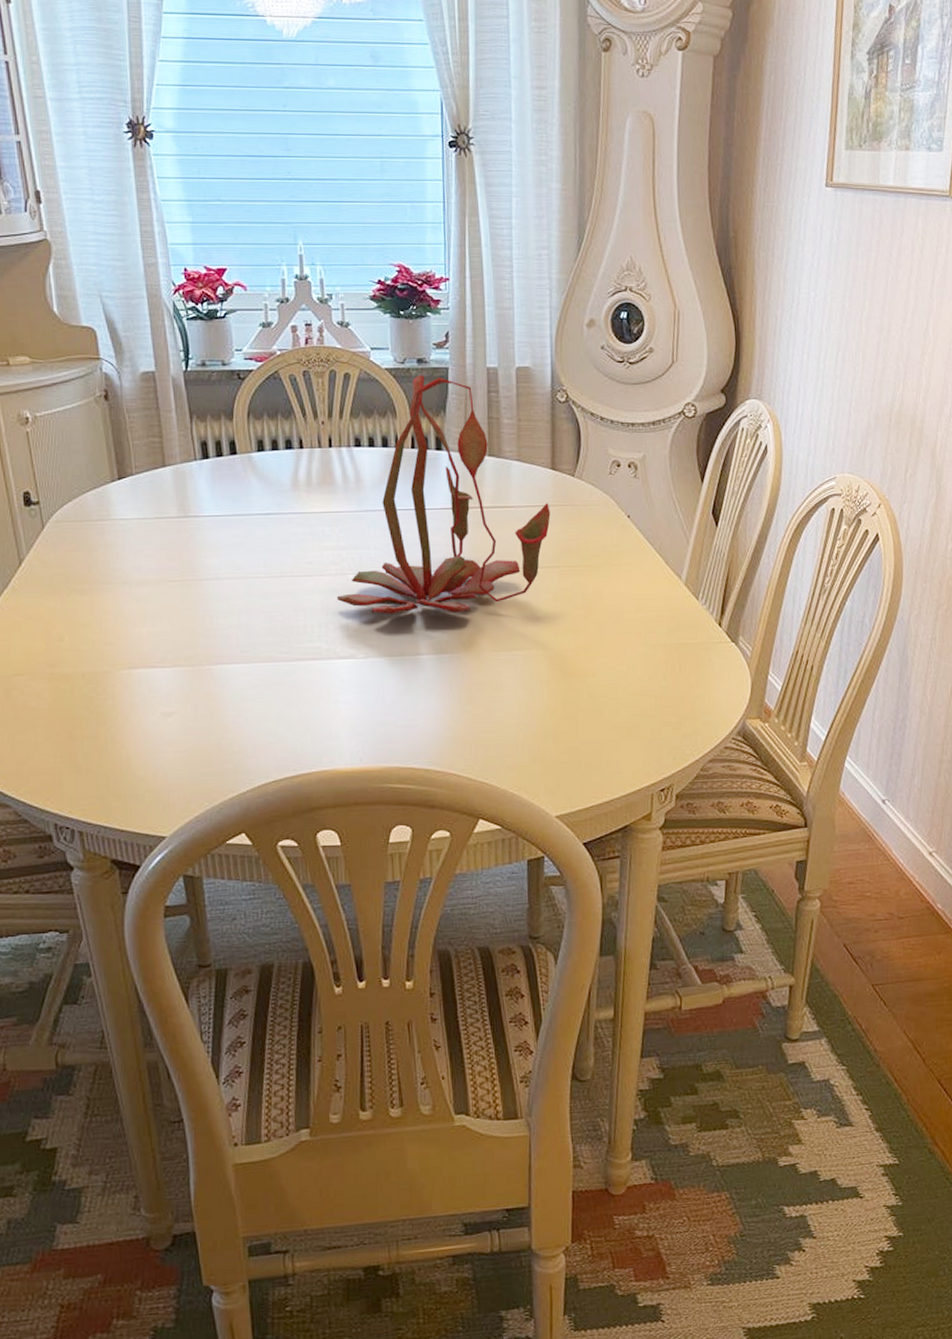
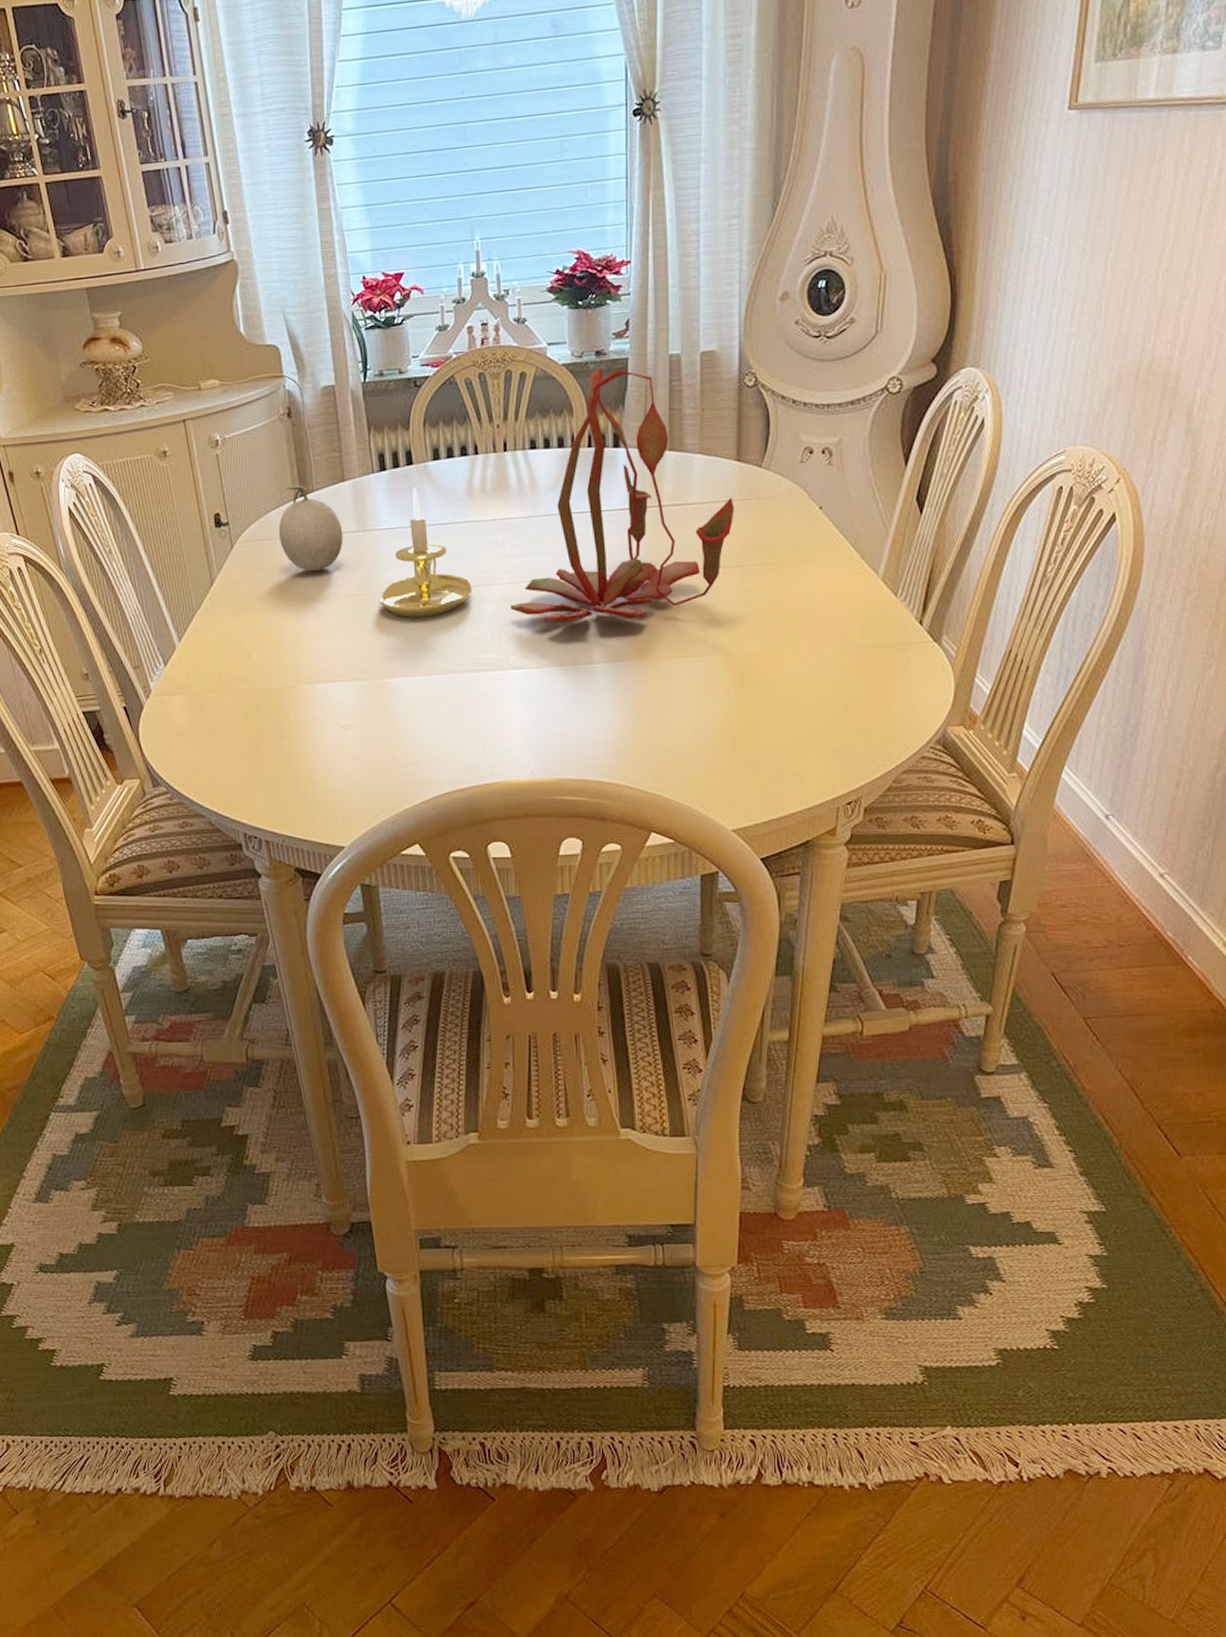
fruit: none [94,467,164,555] -> present [278,485,344,572]
candle holder: none [201,477,299,605] -> present [378,487,473,618]

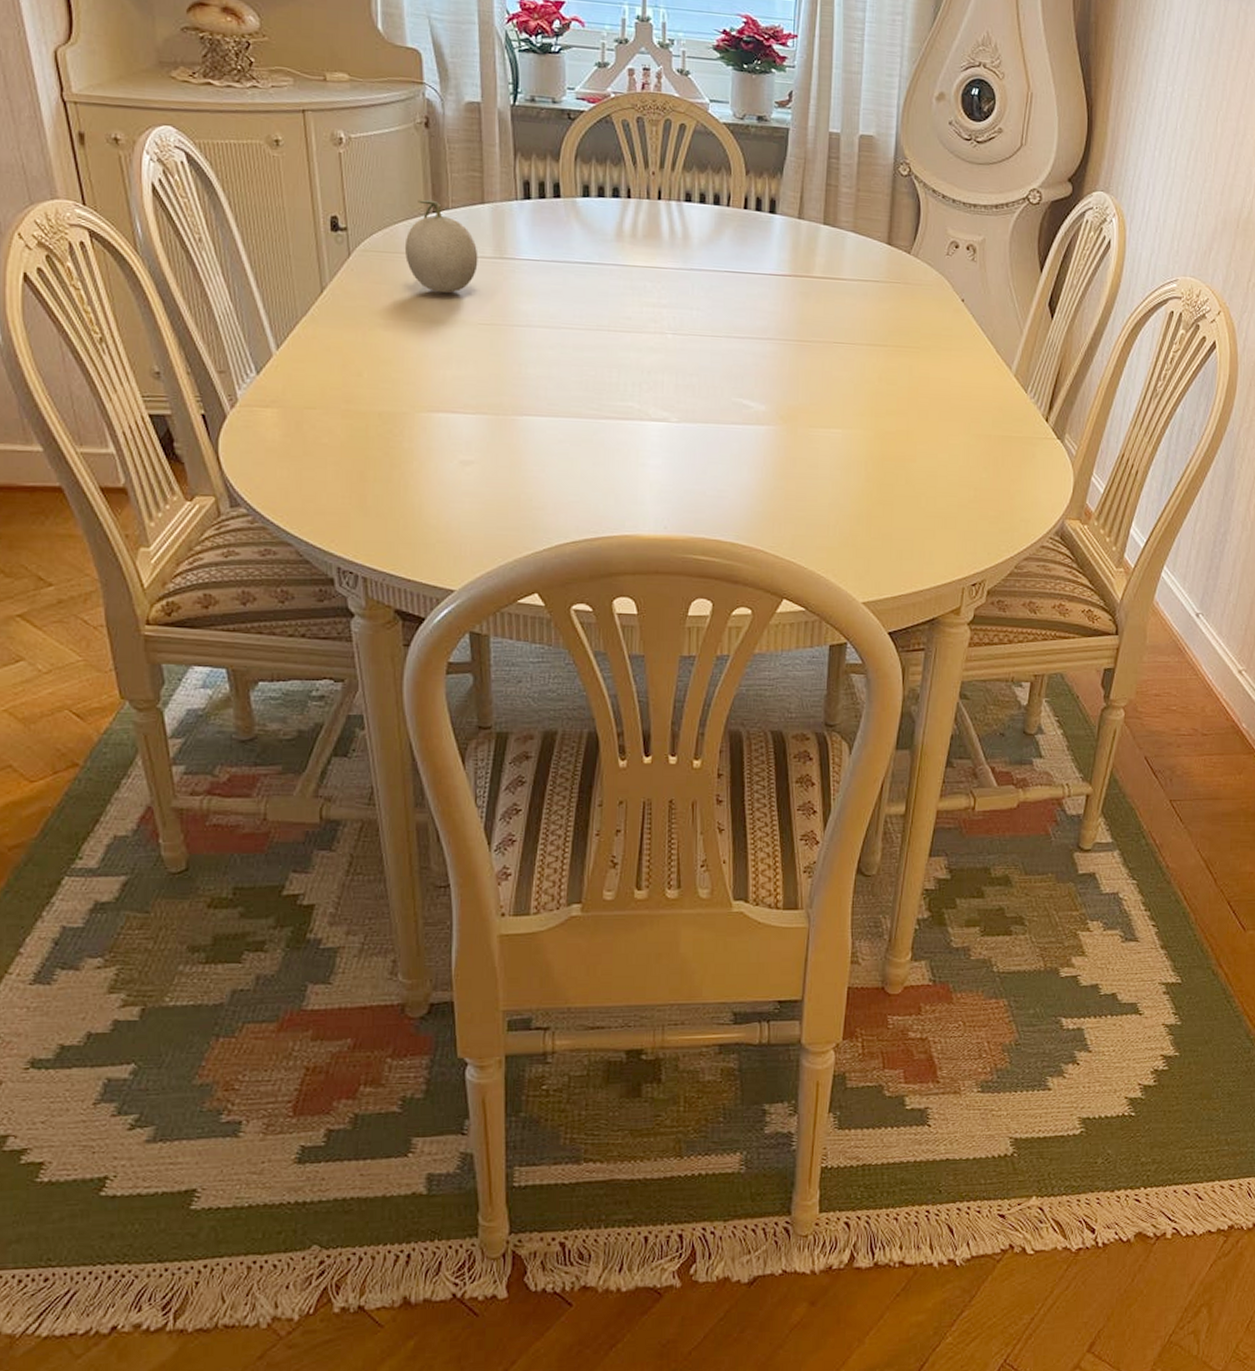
candle holder: present [378,487,473,618] -> none [512,221,615,356]
plant: present [510,367,735,623] -> none [653,132,883,384]

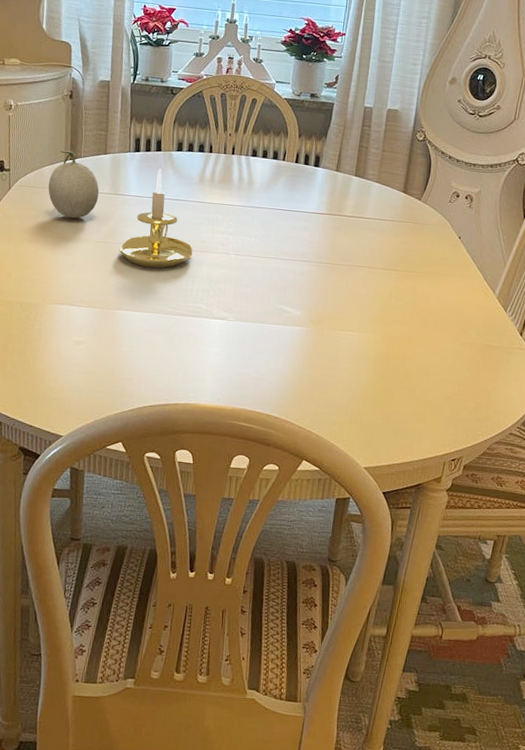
candle holder: none [512,221,615,356] -> present [118,168,193,268]

